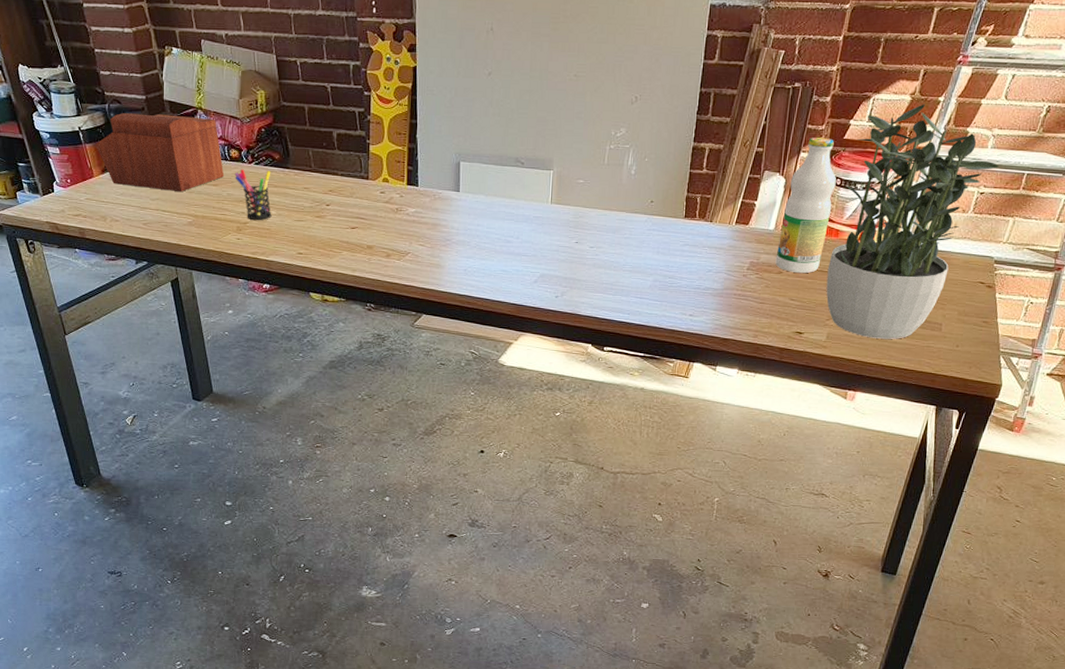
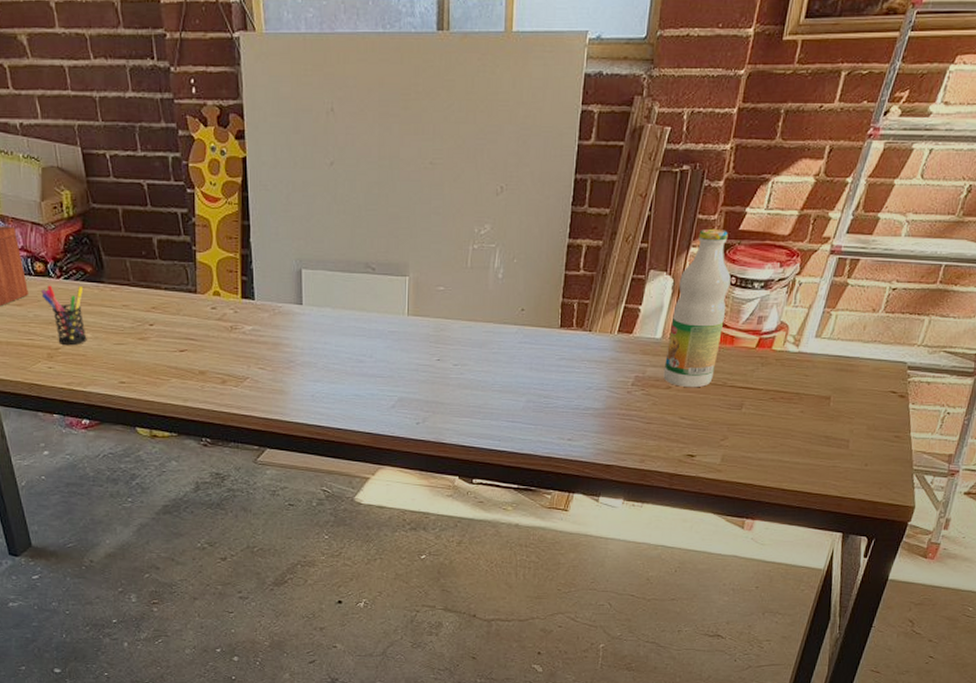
potted plant: present [826,104,1000,339] -> none [720,186,915,459]

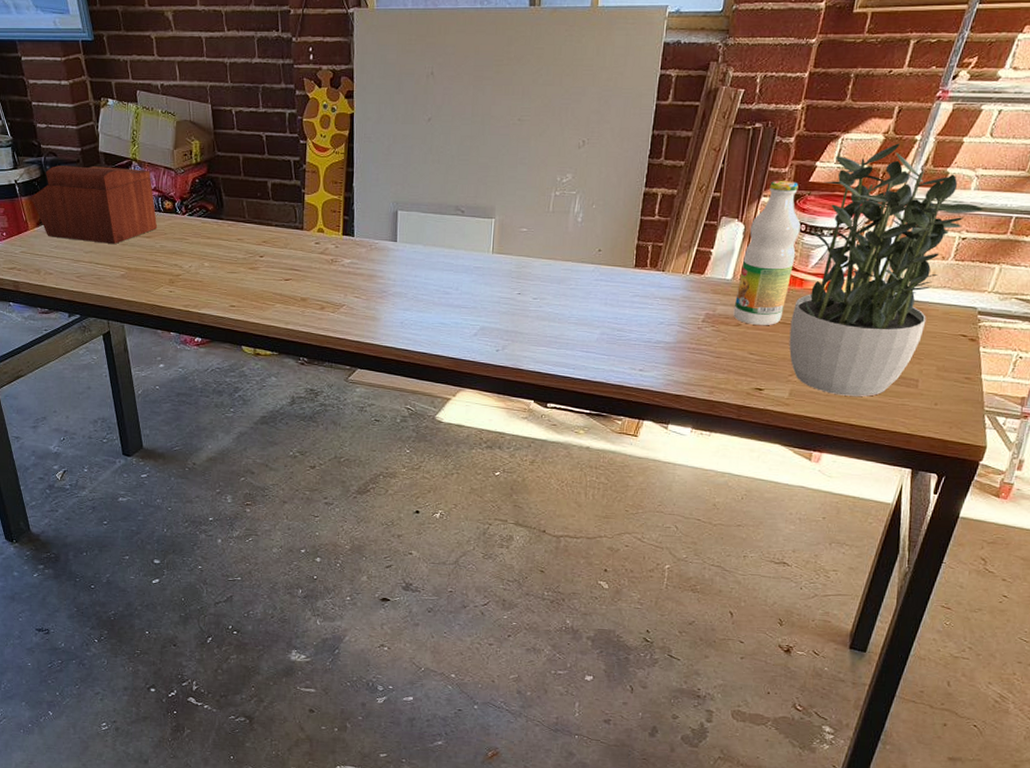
pen holder: present [41,285,87,344] -> none [168,220,205,272]
potted plant: none [720,186,915,459] -> present [789,143,984,397]

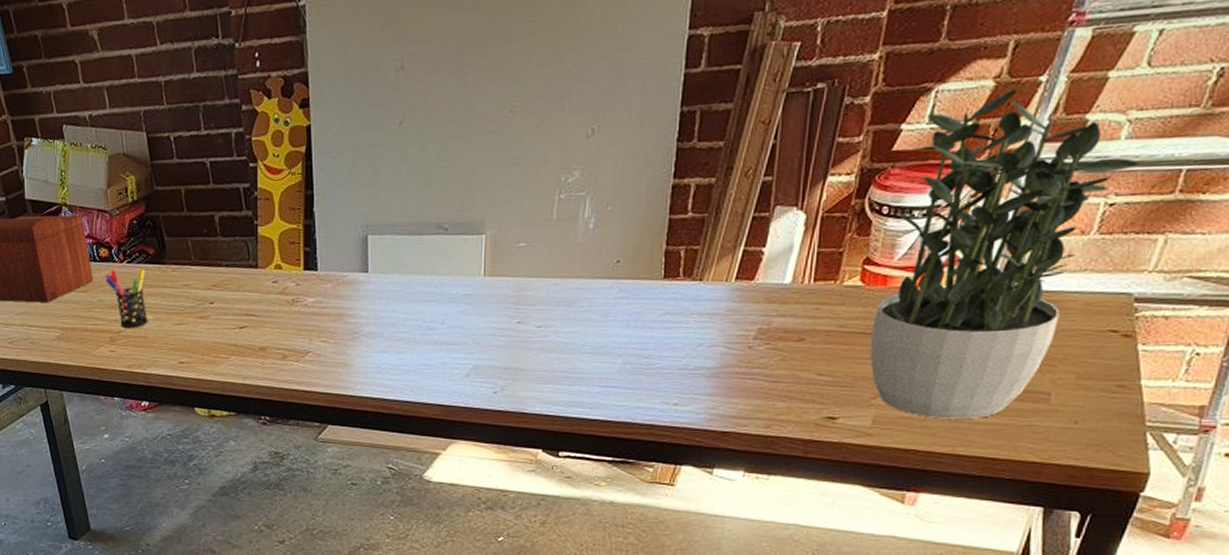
pen holder: none [168,220,205,272] -> present [105,269,148,328]
bottle: present [733,180,801,326] -> none [794,151,882,339]

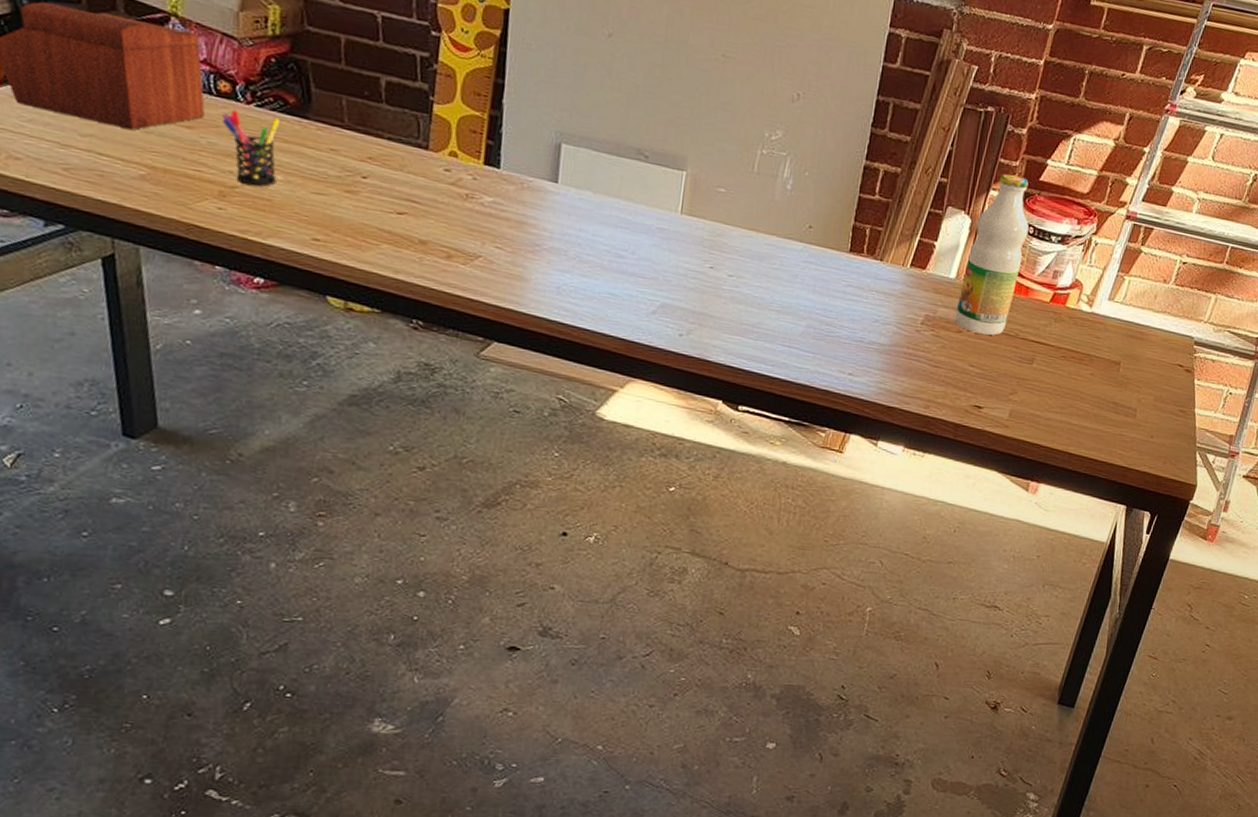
bottle: none [794,151,882,339] -> present [954,173,1029,336]
potted plant: present [870,88,1141,419] -> none [1011,152,1204,424]

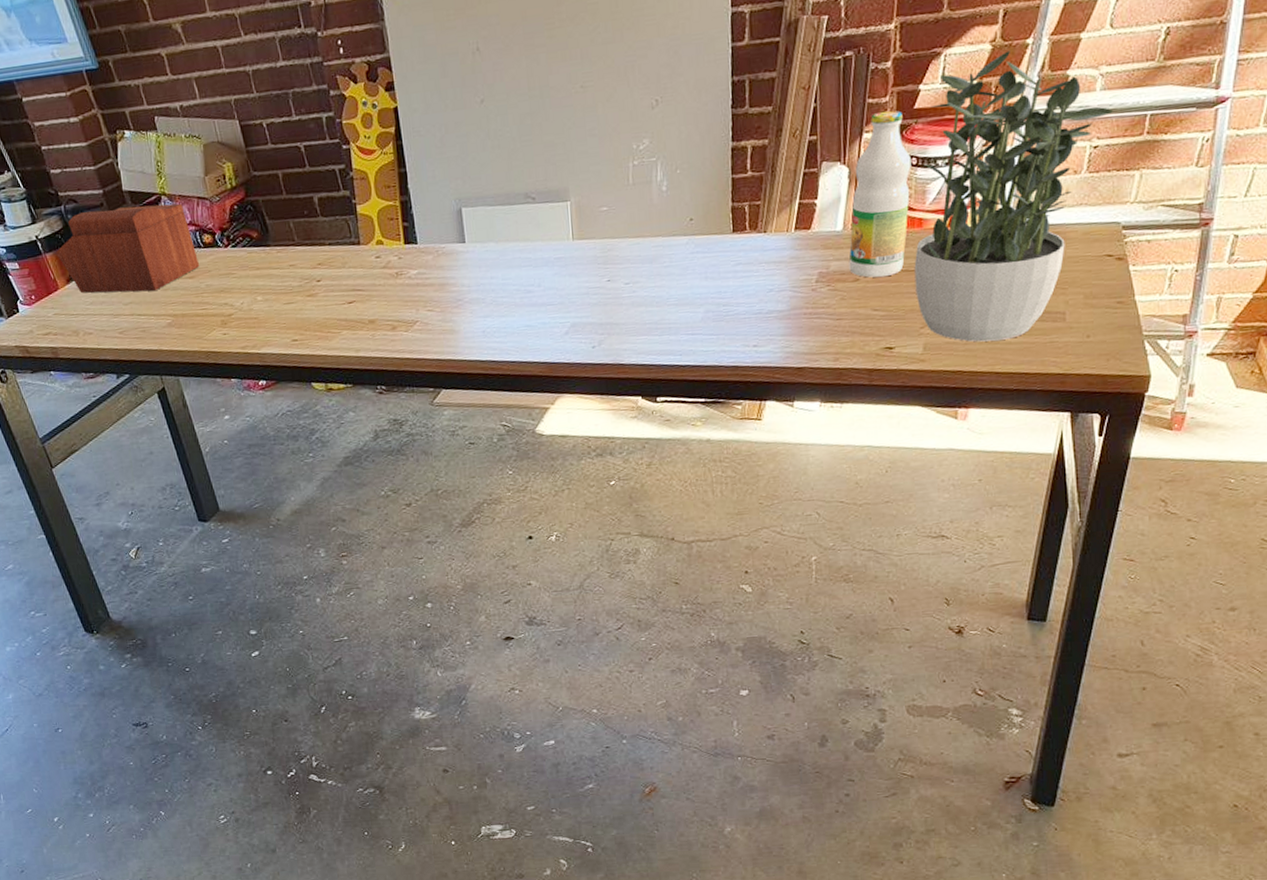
pen holder: present [222,110,281,186] -> none [211,252,258,310]
potted plant: none [1011,152,1204,424] -> present [914,50,1114,342]

